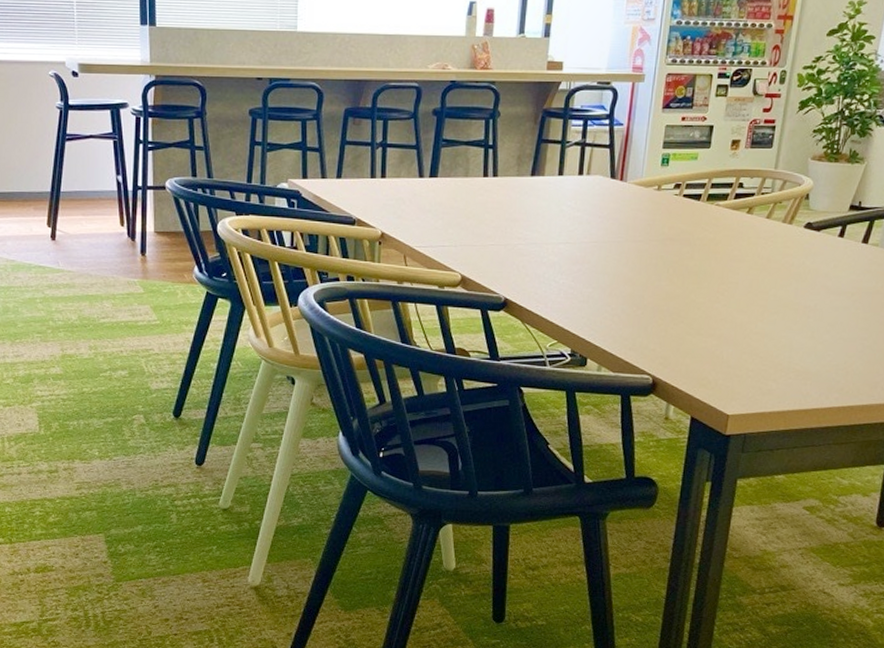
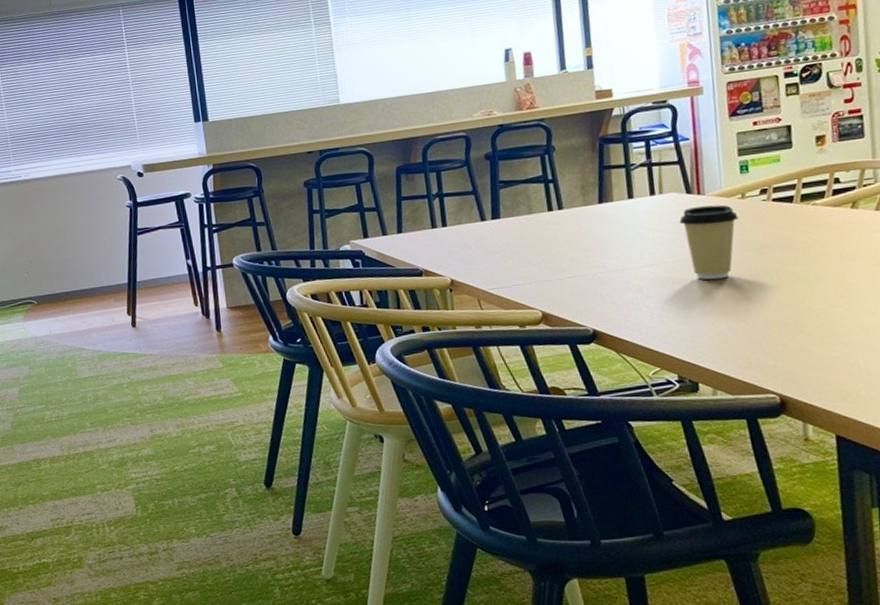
coffee cup: none [599,192,651,265] -> present [679,205,739,280]

